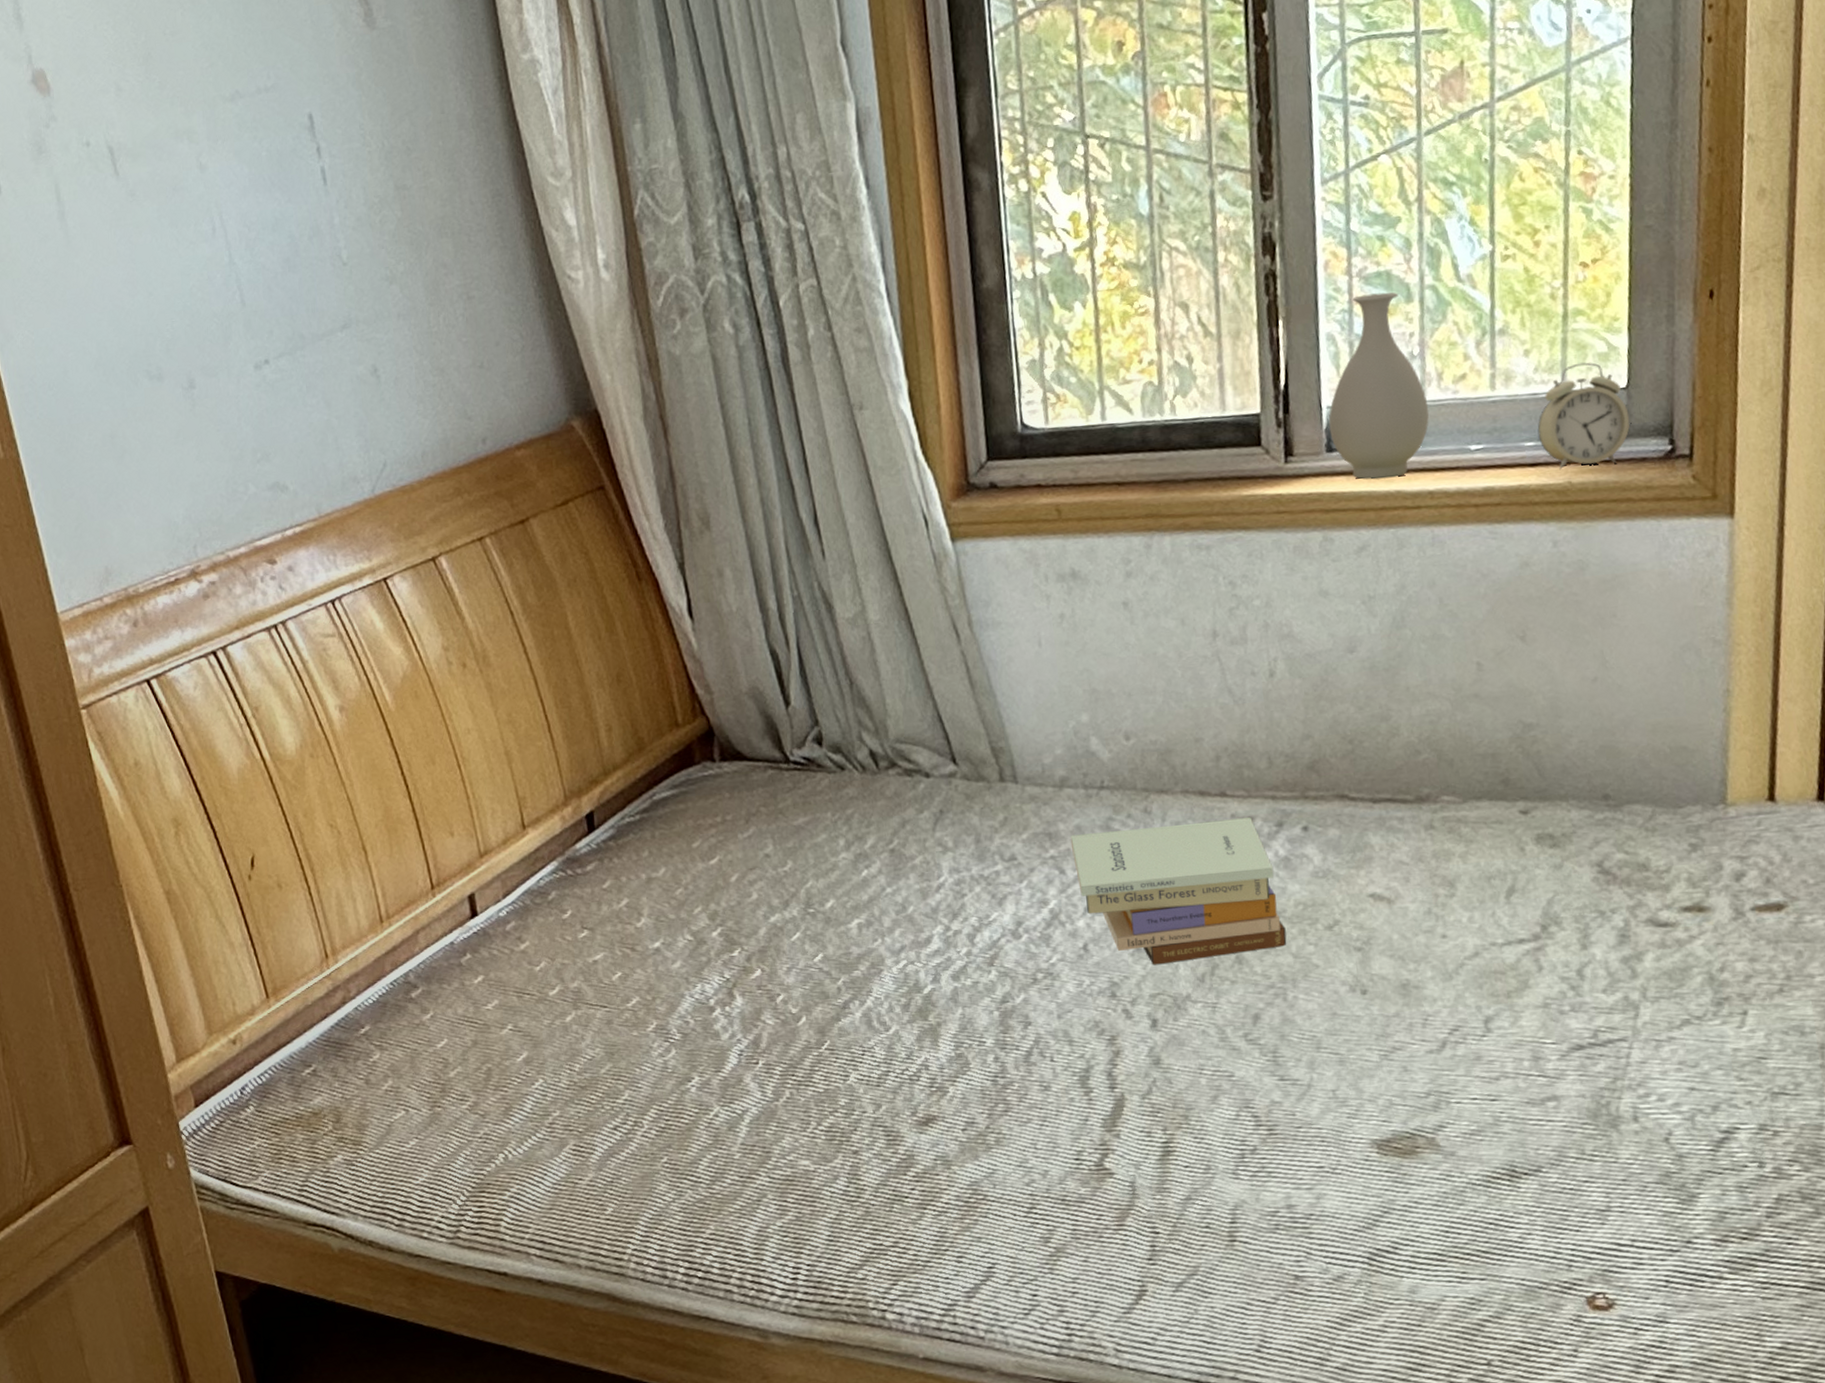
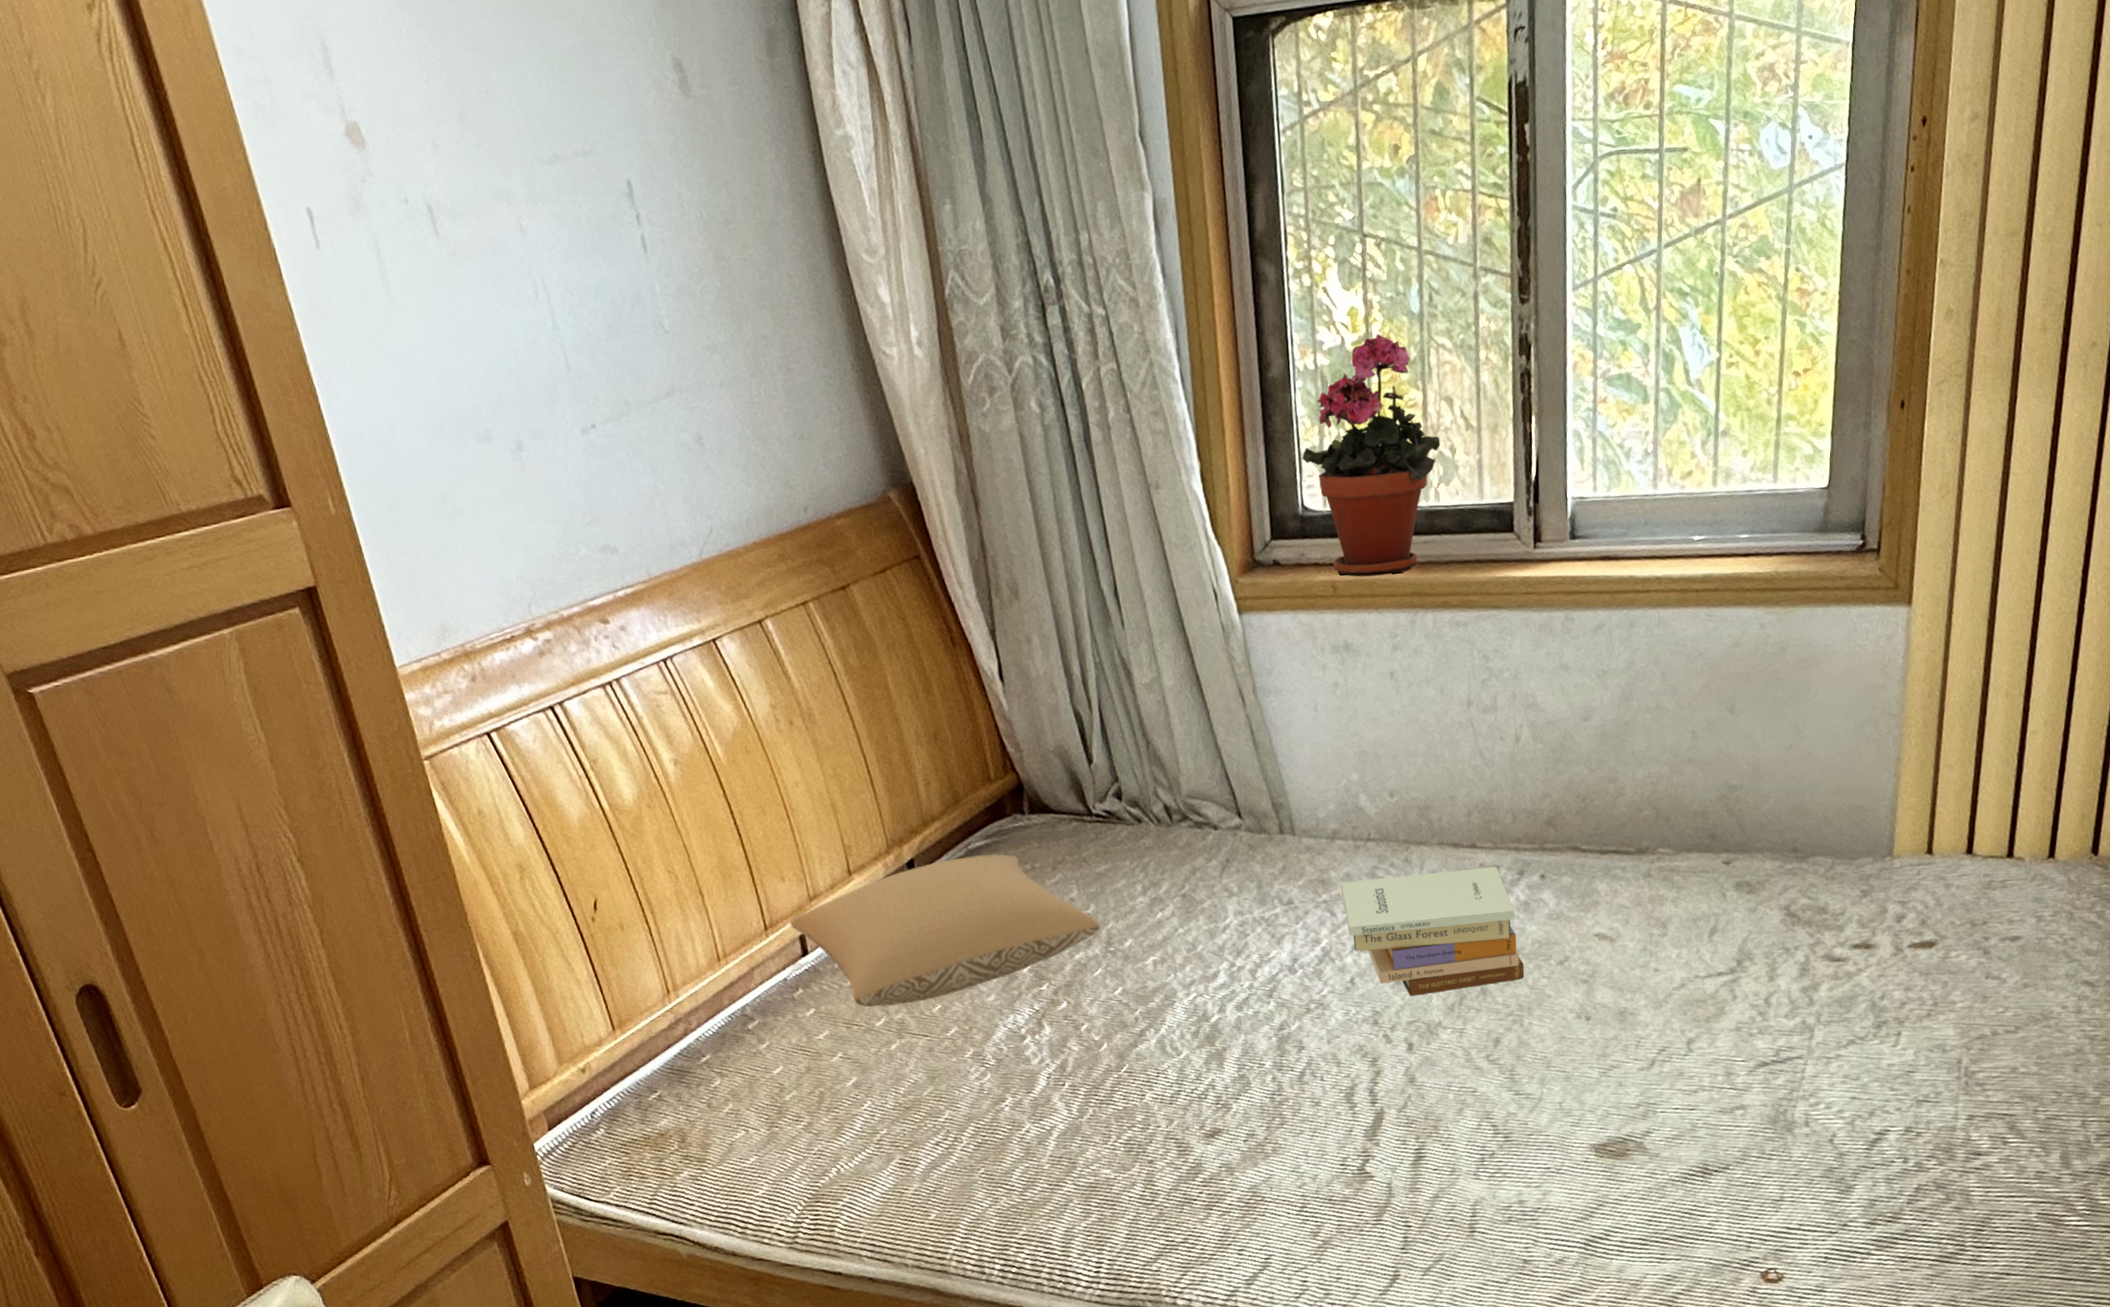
pillow: none [458,805,799,975] -> present [789,854,1100,1008]
potted plant: none [1020,238,1176,499] -> present [1302,334,1441,577]
vase: present [1328,292,1430,480] -> none [1573,393,1660,566]
alarm clock: present [1537,362,1630,471] -> none [1751,463,1829,561]

